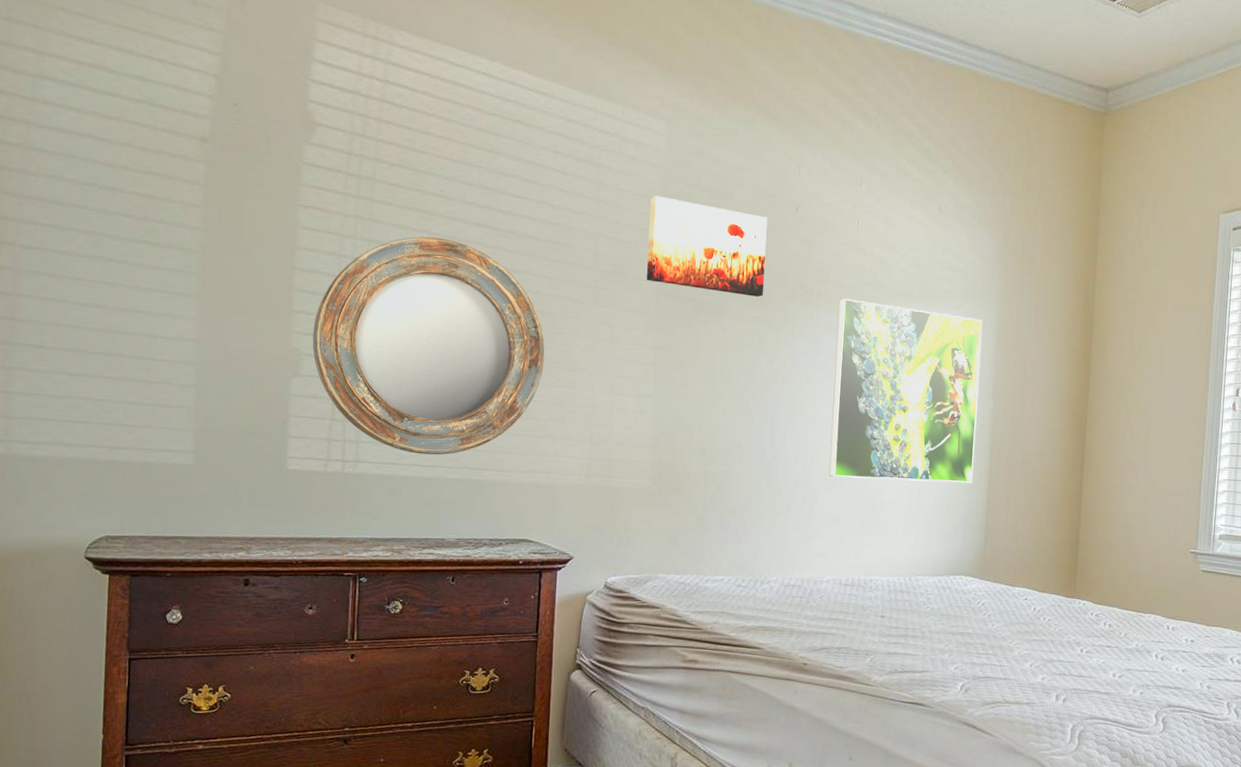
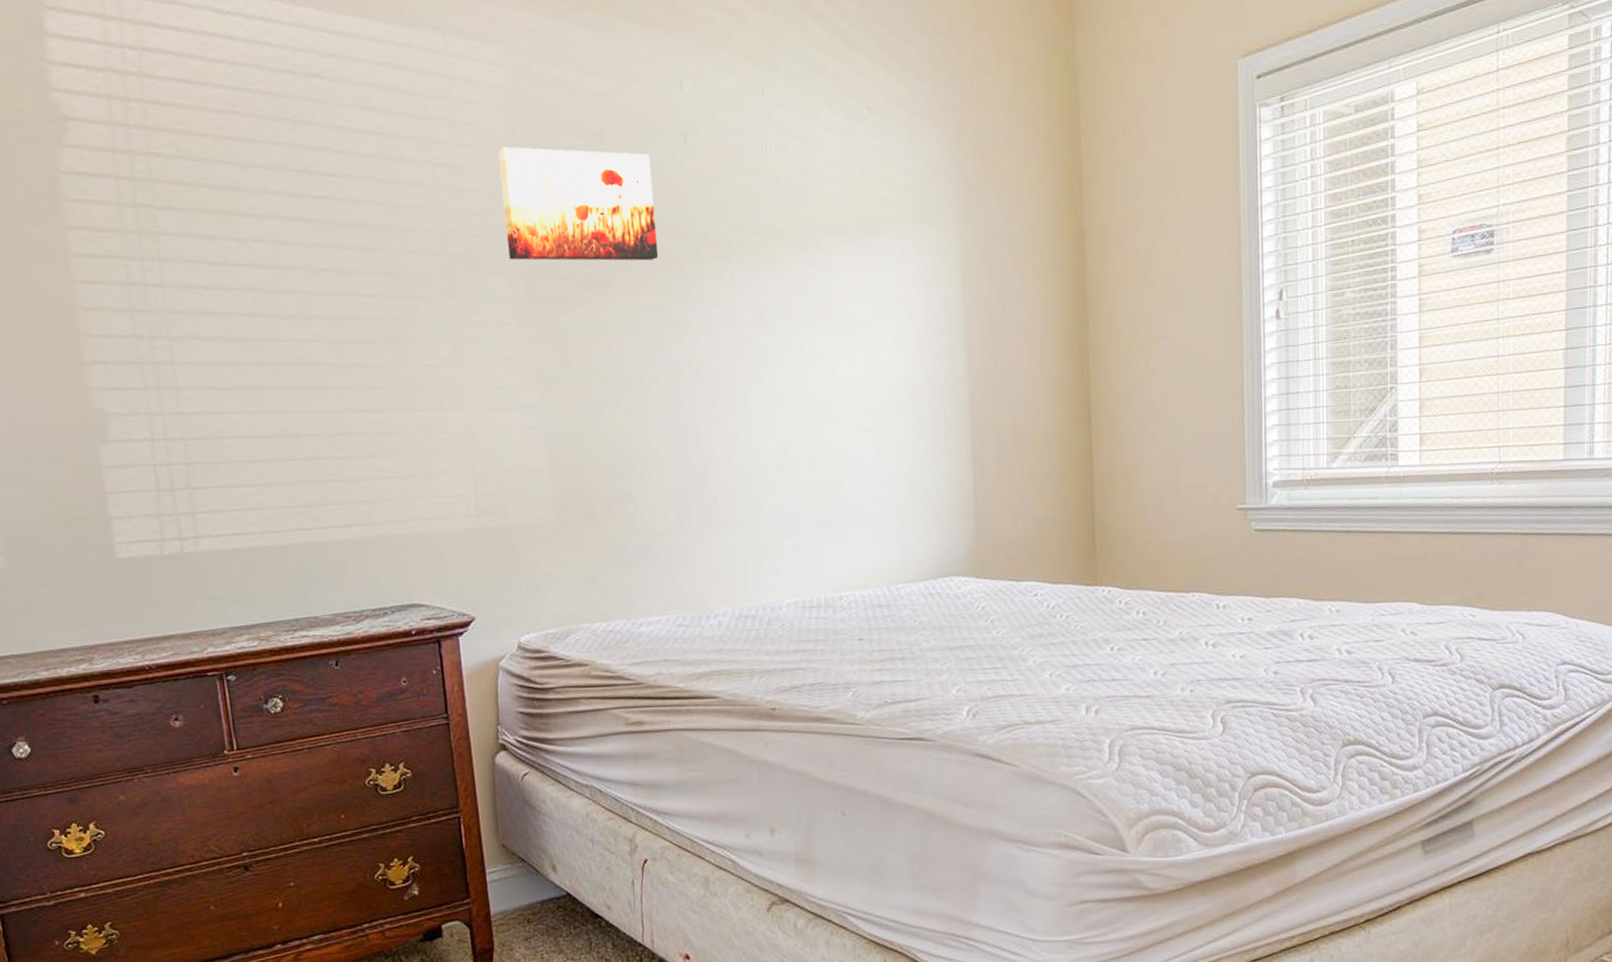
home mirror: present [312,236,545,455] -> none [113,243,401,518]
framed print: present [828,298,983,484] -> none [754,245,953,476]

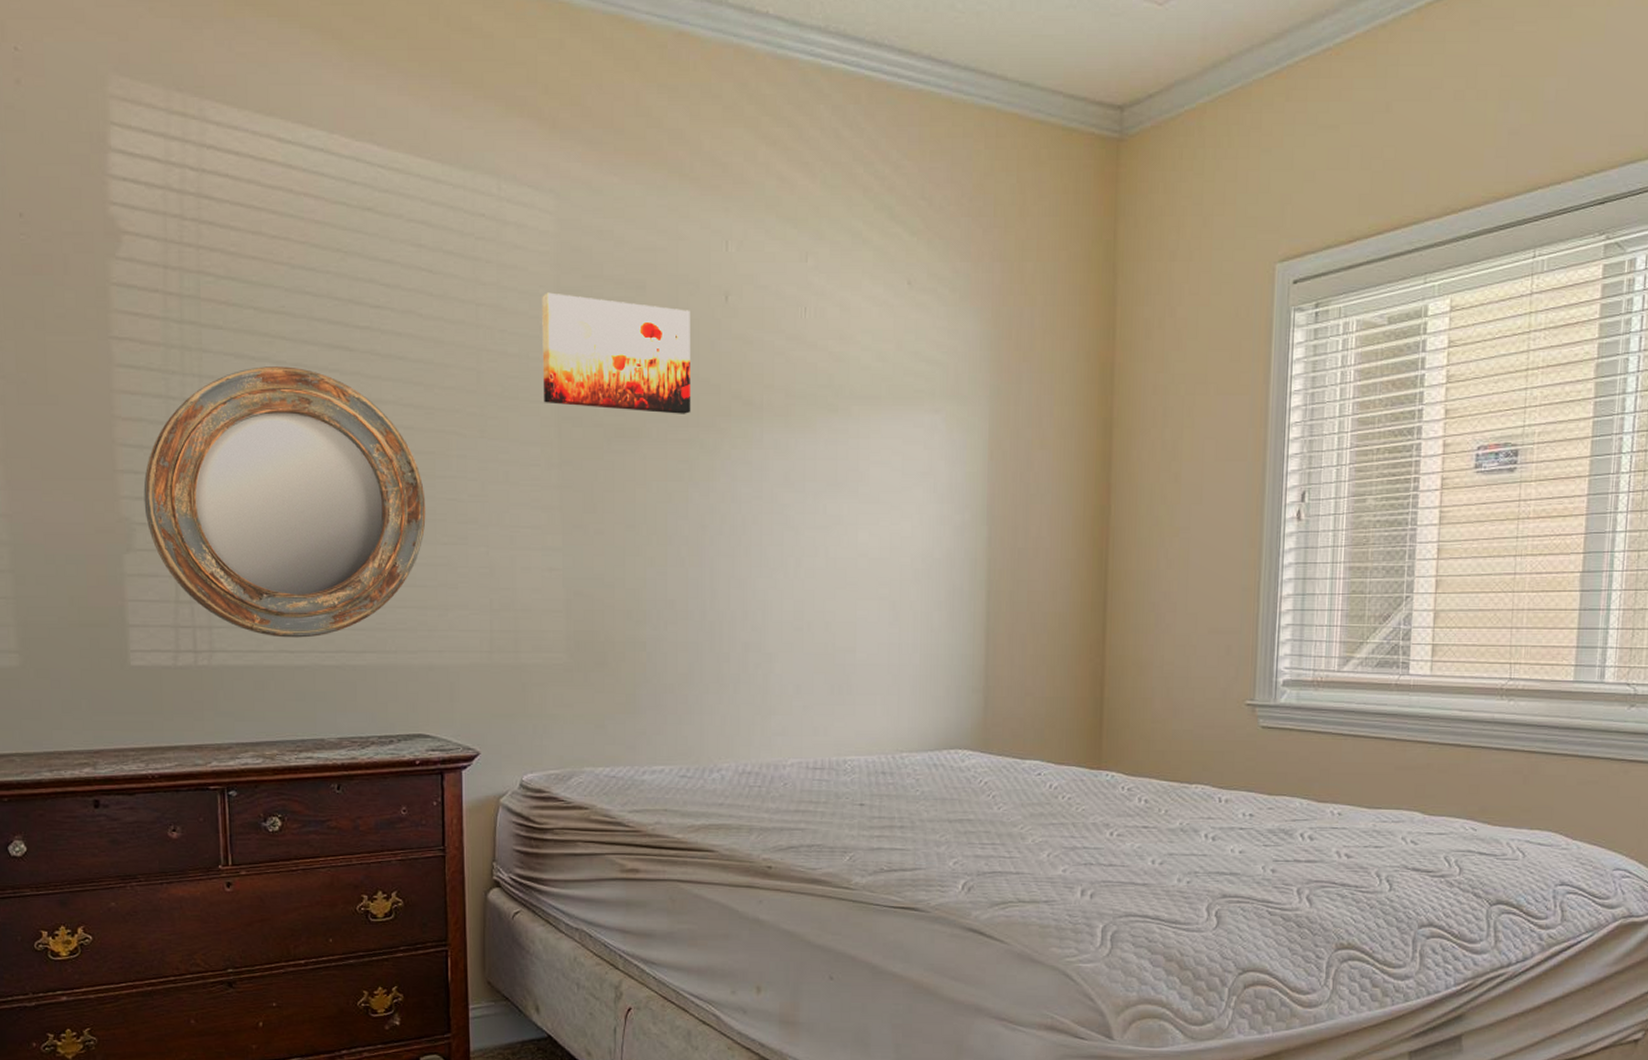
home mirror: none [113,243,401,518] -> present [143,366,426,638]

